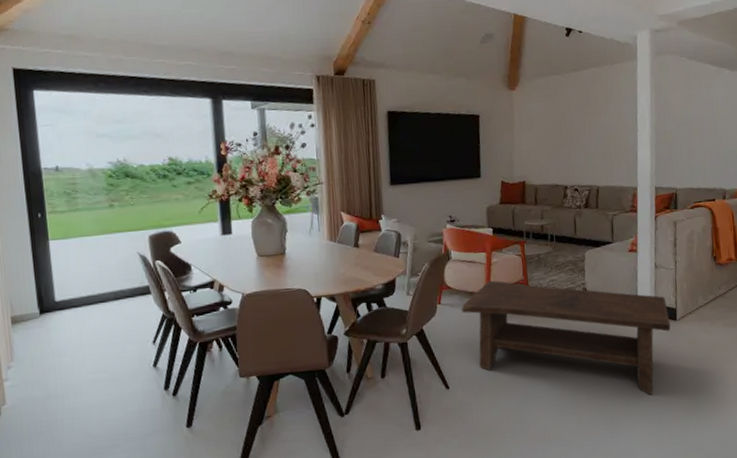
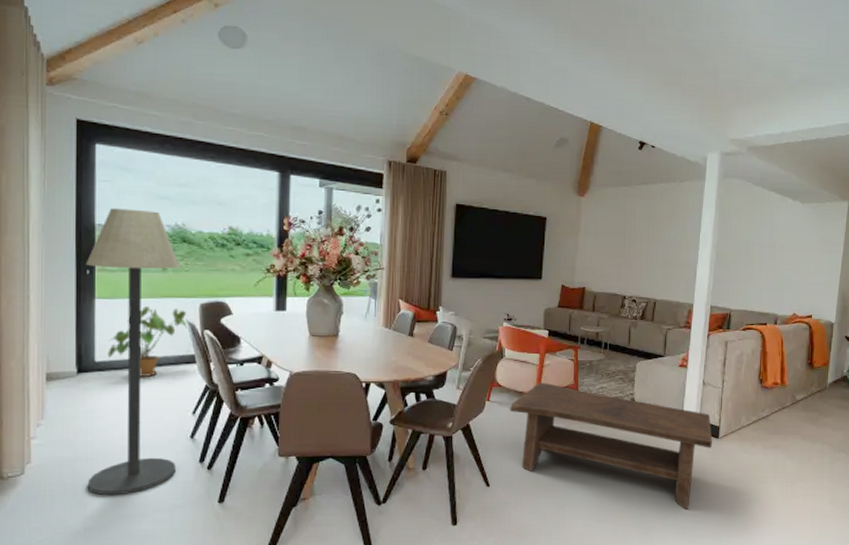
floor lamp: none [36,150,144,430] -> present [85,208,180,496]
house plant: none [65,242,140,312] -> present [107,306,189,377]

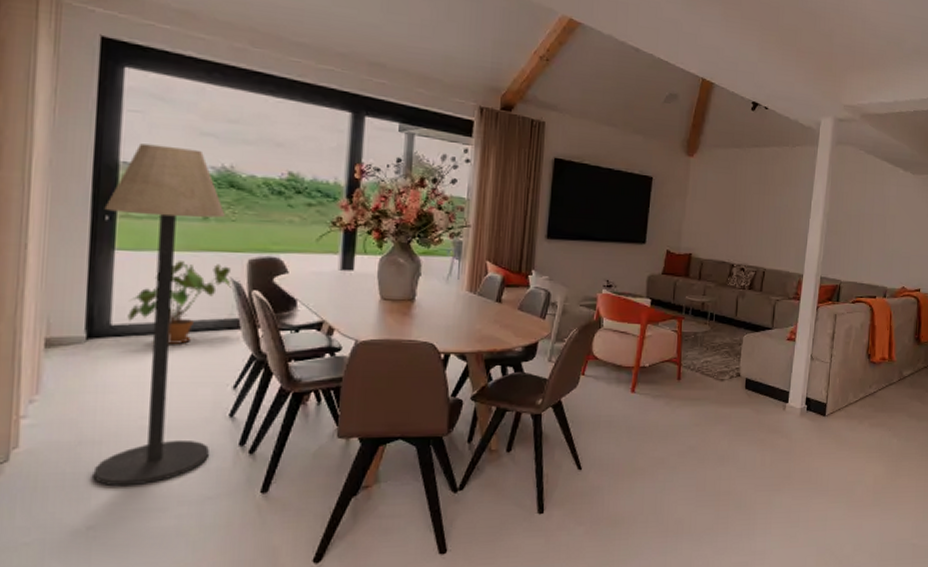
coffee table: present [510,382,712,510] -> none [607,355,819,492]

